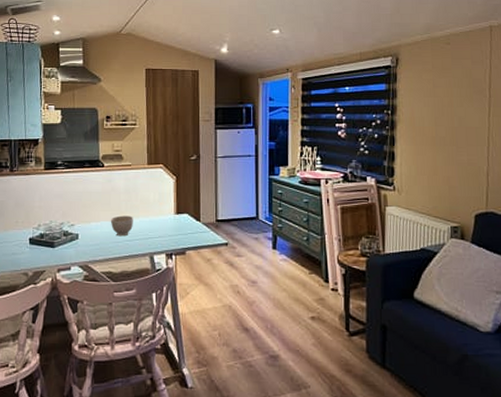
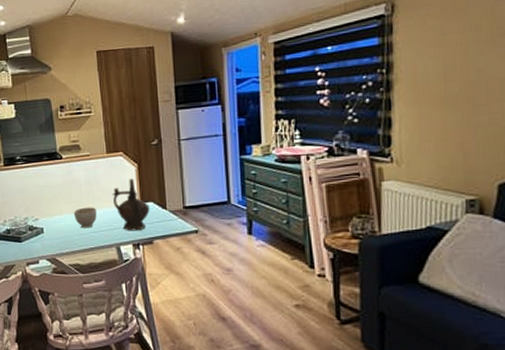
ceremonial vessel: none [149,190,185,241] -> present [112,178,150,231]

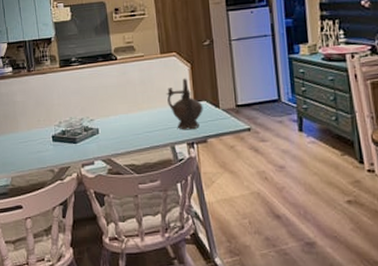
bowl: present [73,207,97,229] -> none [128,107,151,129]

